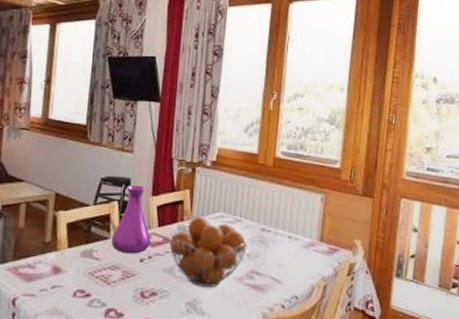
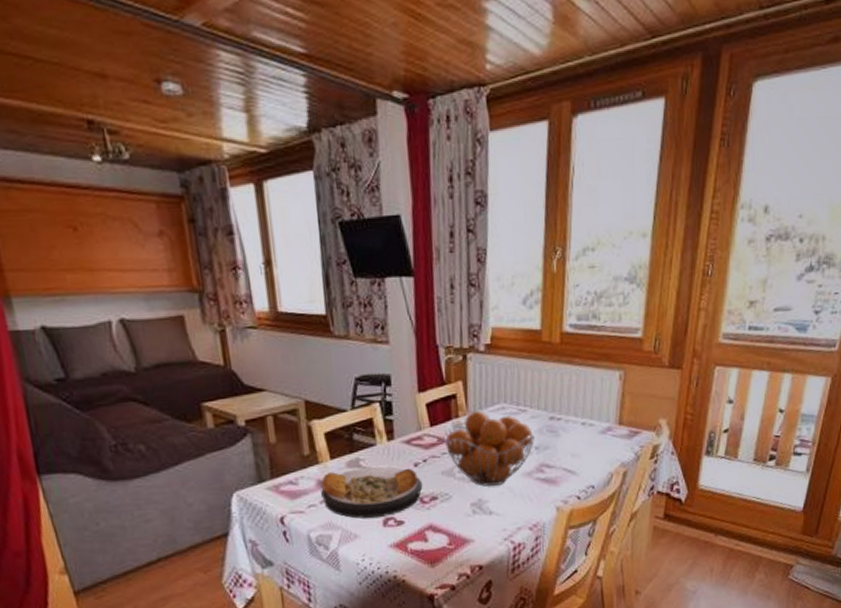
plate: none [54,257,145,307] -> present [321,466,423,519]
vase: present [111,185,150,254] -> none [378,382,423,460]

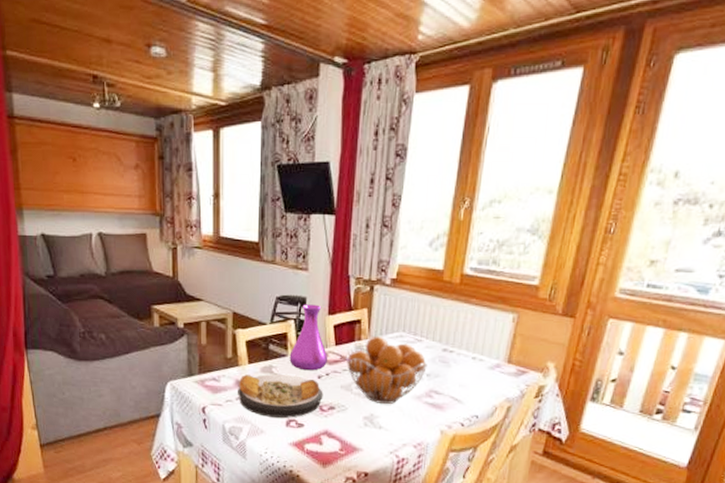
vase: none [378,382,423,460] -> present [289,304,327,371]

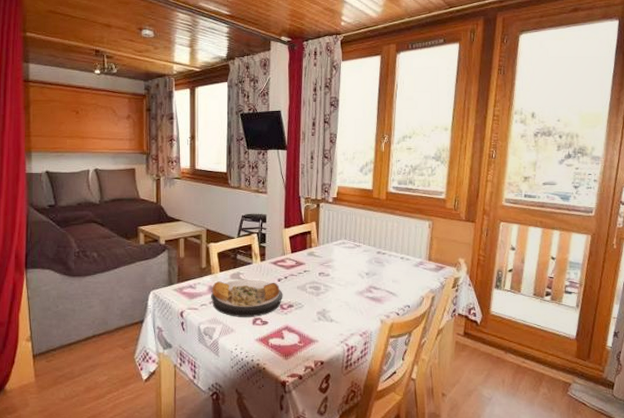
vase: present [289,304,327,371] -> none [254,220,285,275]
fruit basket: present [345,336,427,405] -> none [300,243,366,301]

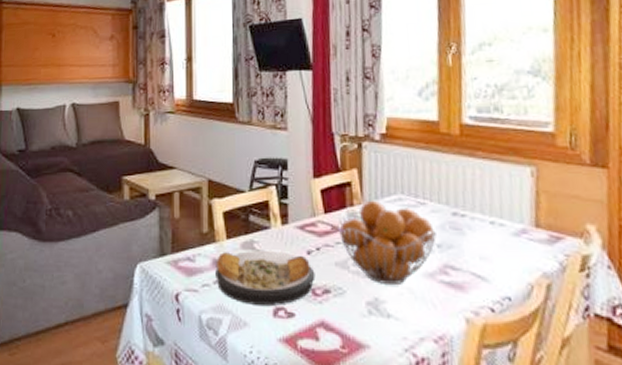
fruit basket: none [300,243,366,301] -> present [337,200,437,286]

